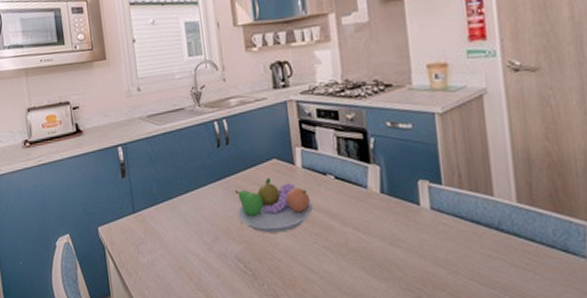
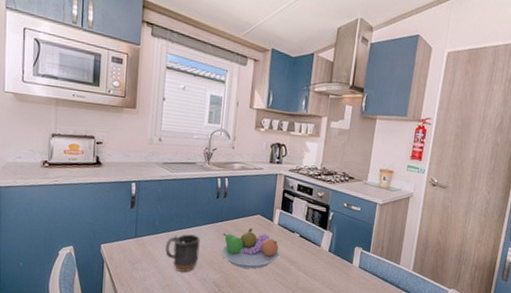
mug: none [169,198,212,249] -> present [165,234,200,272]

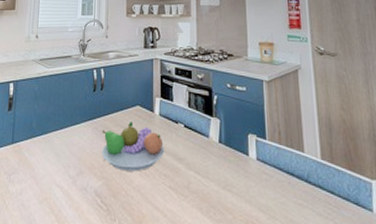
mug: present [165,234,200,272] -> none [42,135,79,181]

